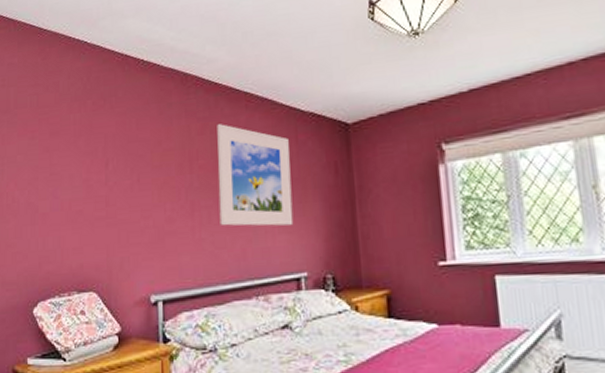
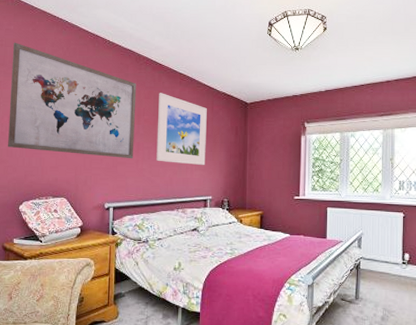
wall art: none [16,79,187,226] -> present [8,42,137,159]

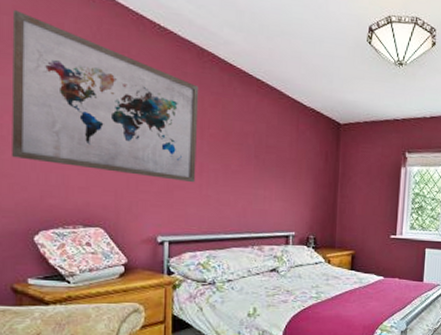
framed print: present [156,93,207,166] -> none [225,101,291,196]

